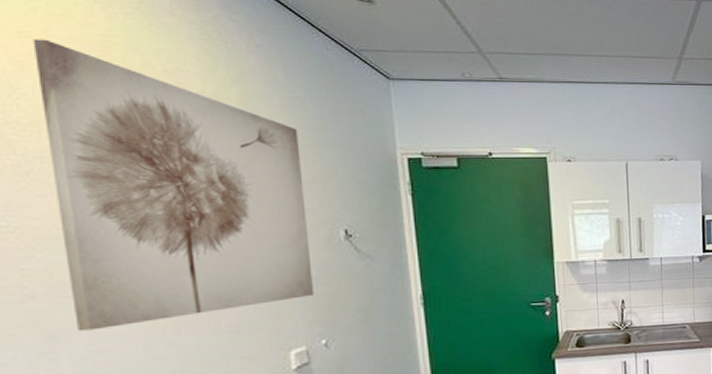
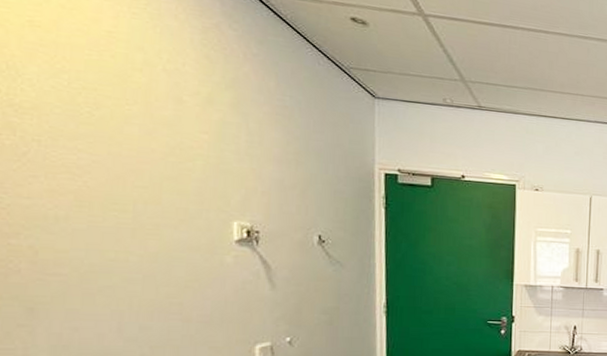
wall art: present [32,38,315,332] -> none [42,28,284,308]

